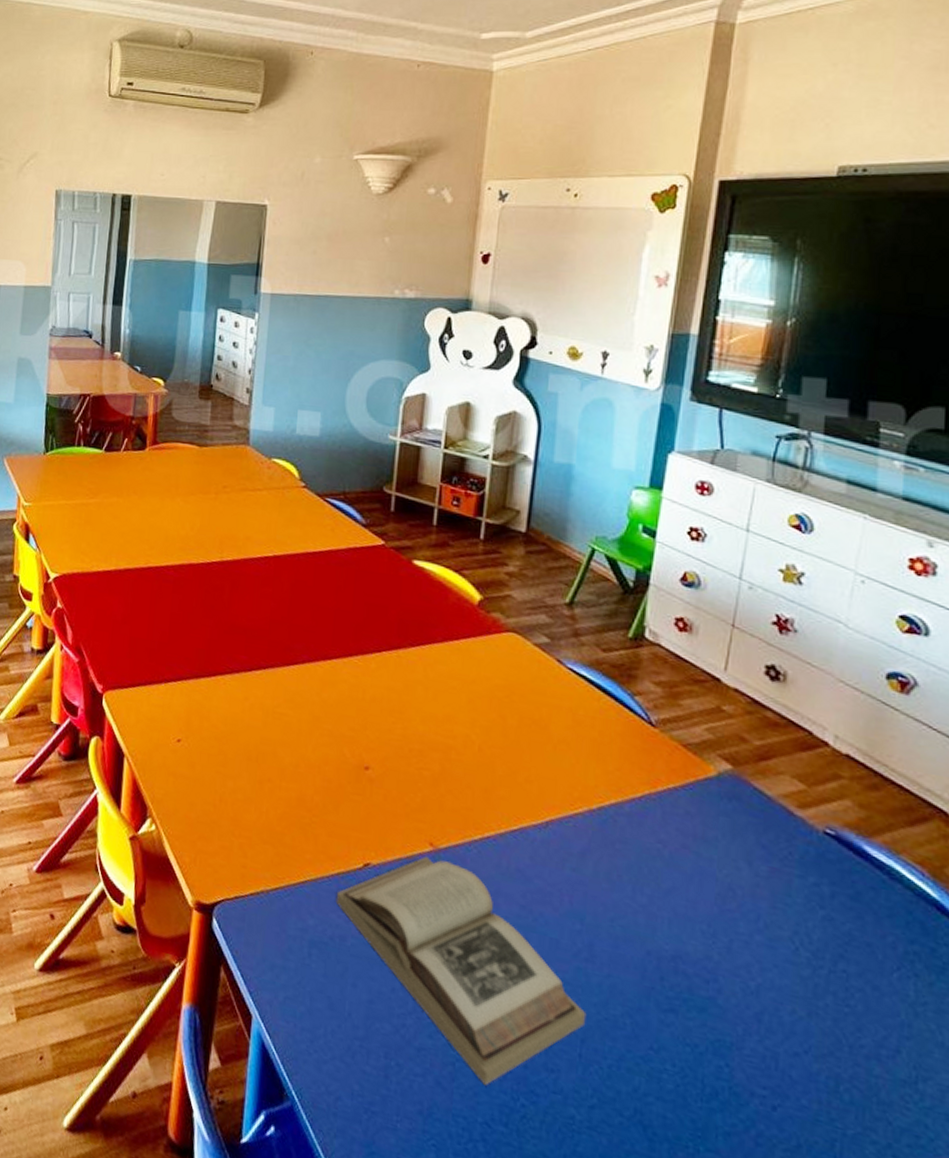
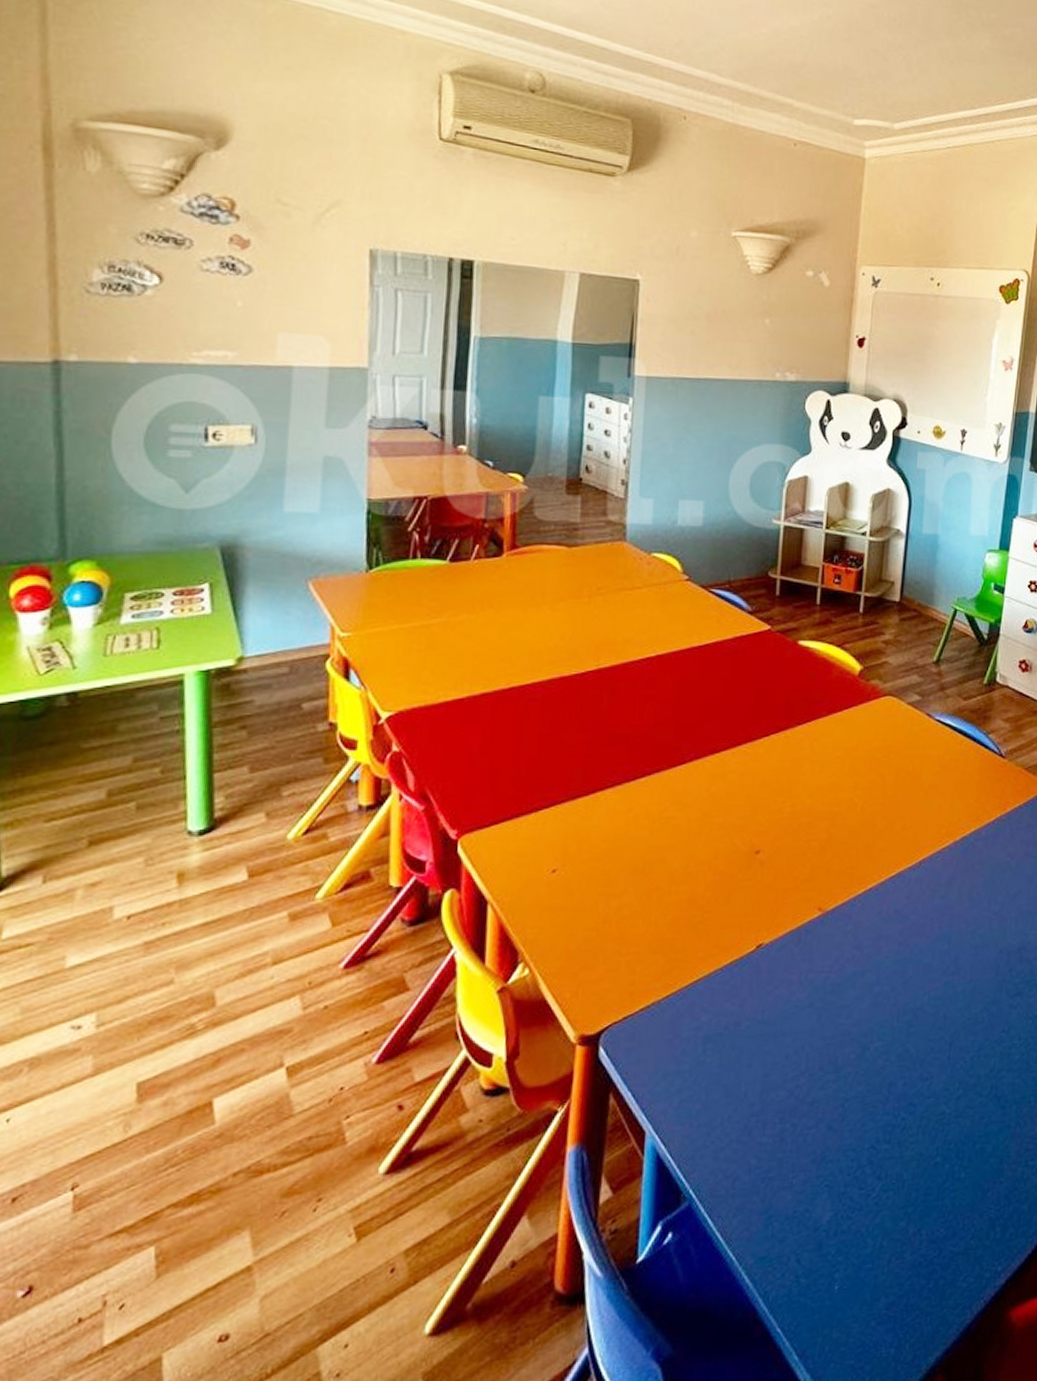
book: present [335,855,587,1085] -> none [729,921,954,1114]

